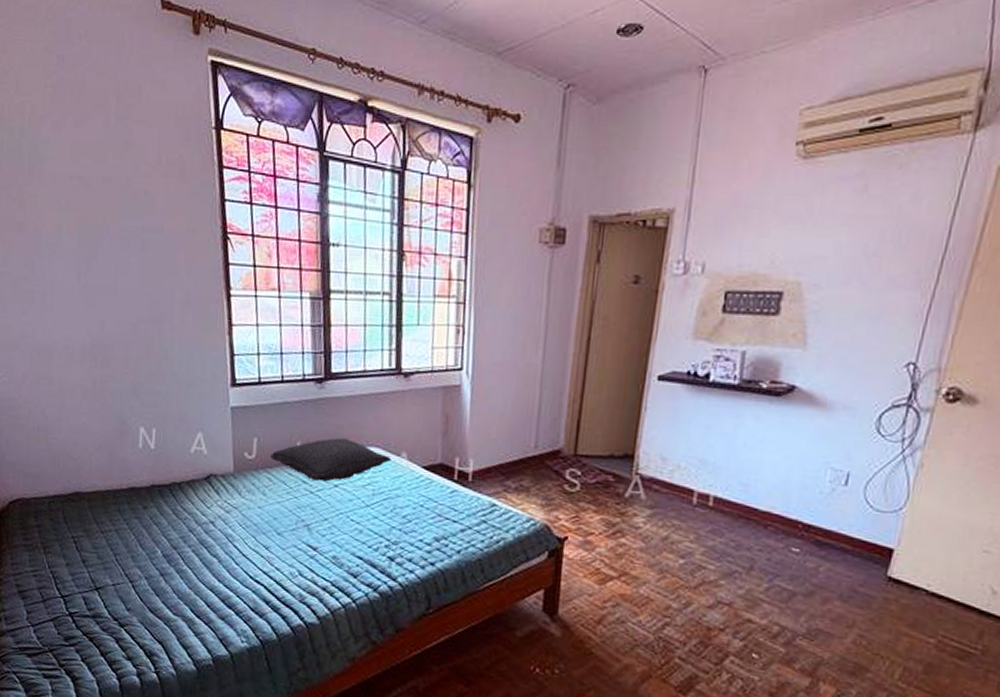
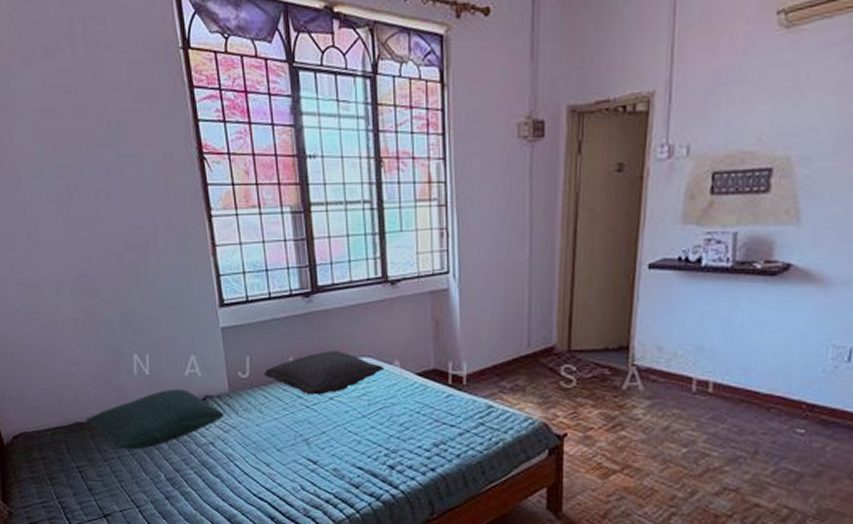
pillow: none [86,464,227,524] -> present [86,388,224,450]

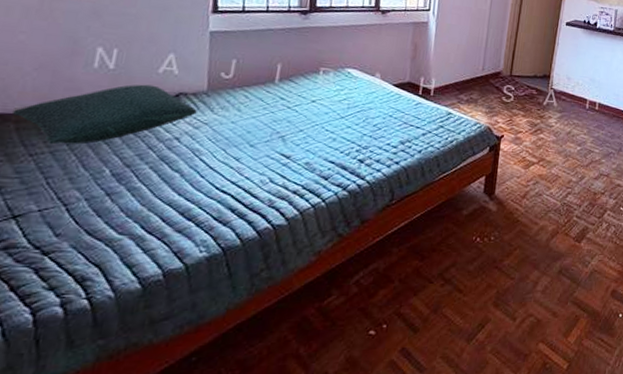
pillow: present [264,351,384,395] -> none [249,61,366,98]

